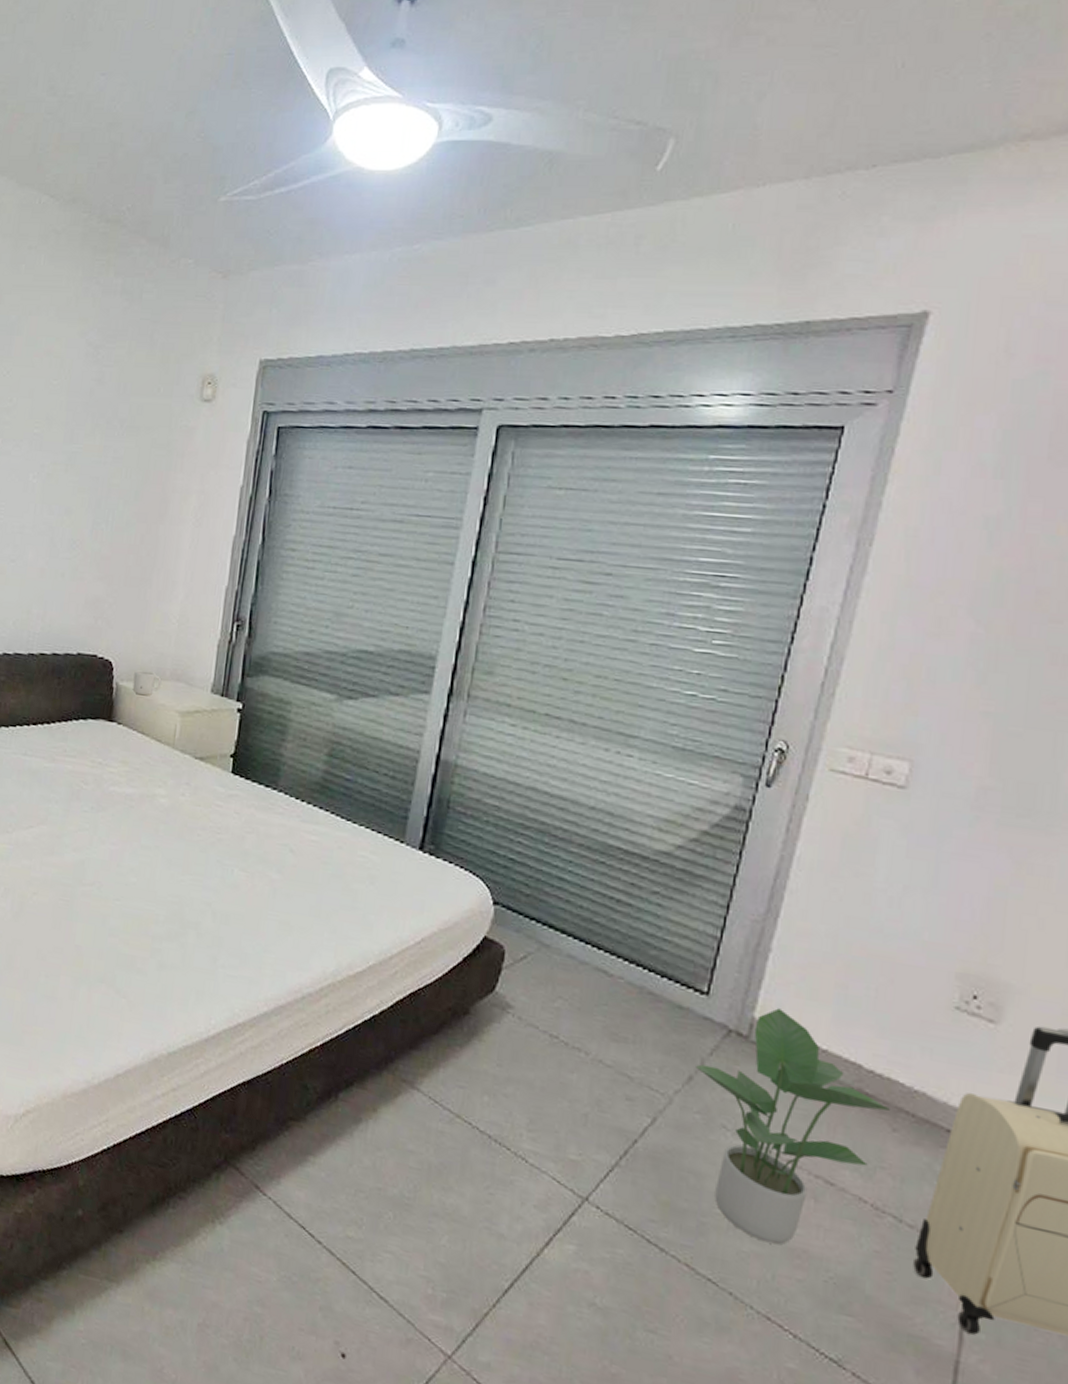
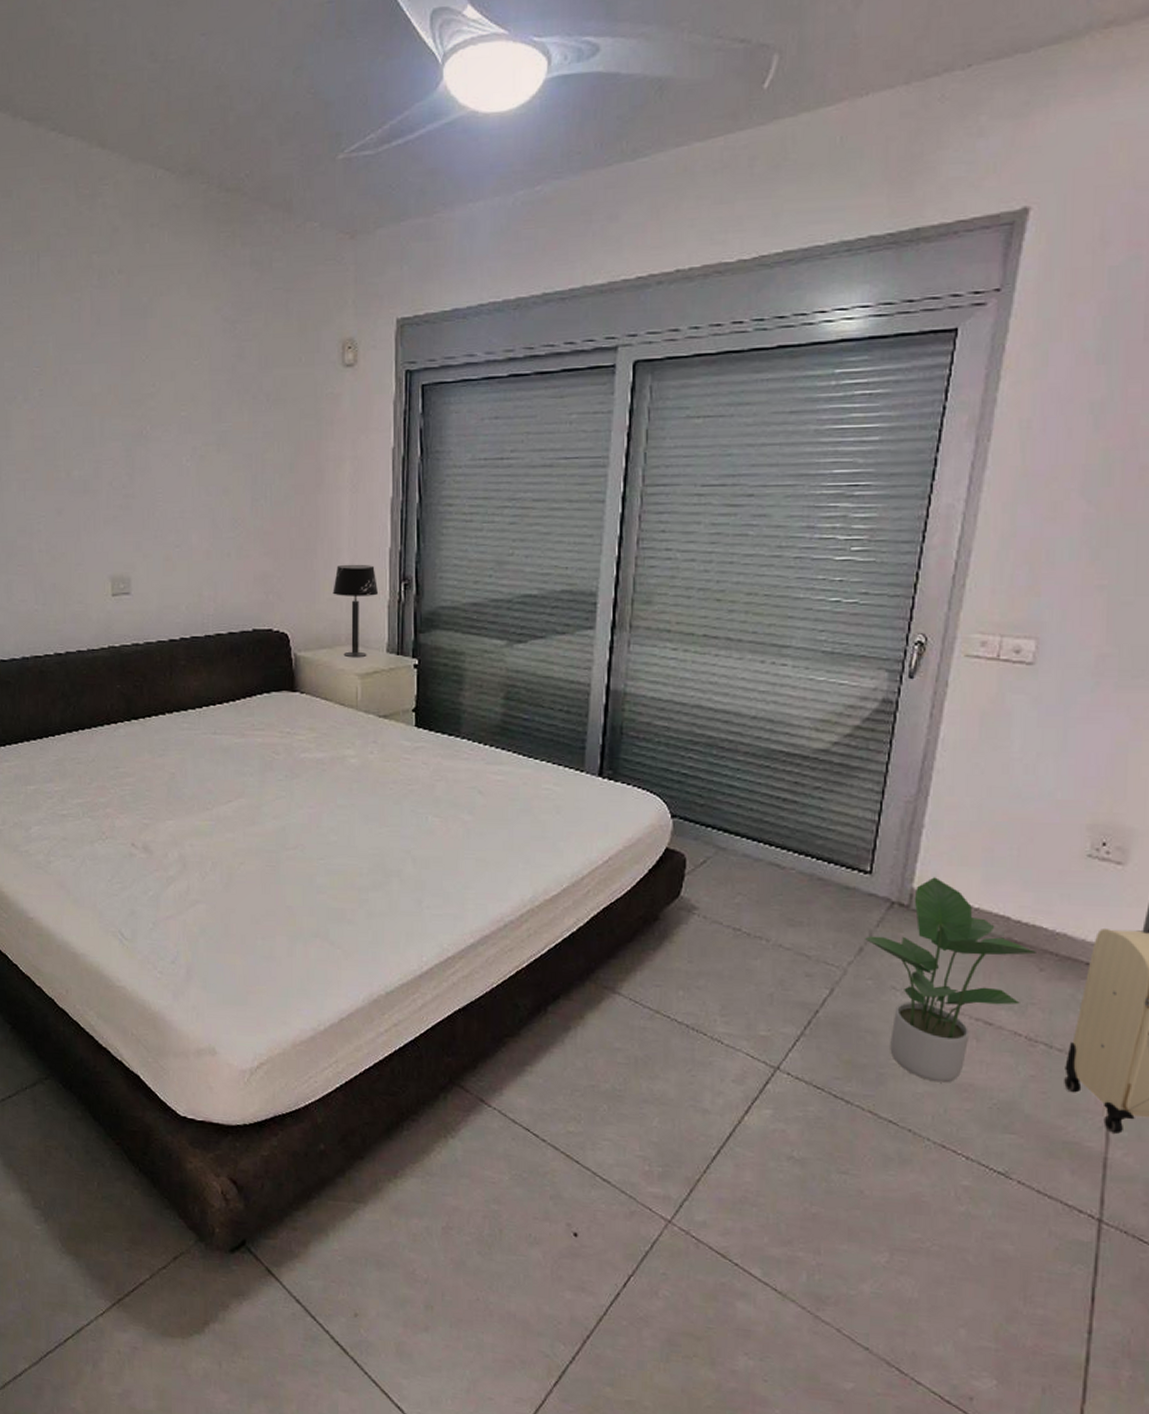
mug: present [132,670,162,696] -> none [311,639,338,663]
table lamp: none [163,598,210,695] -> present [333,564,379,658]

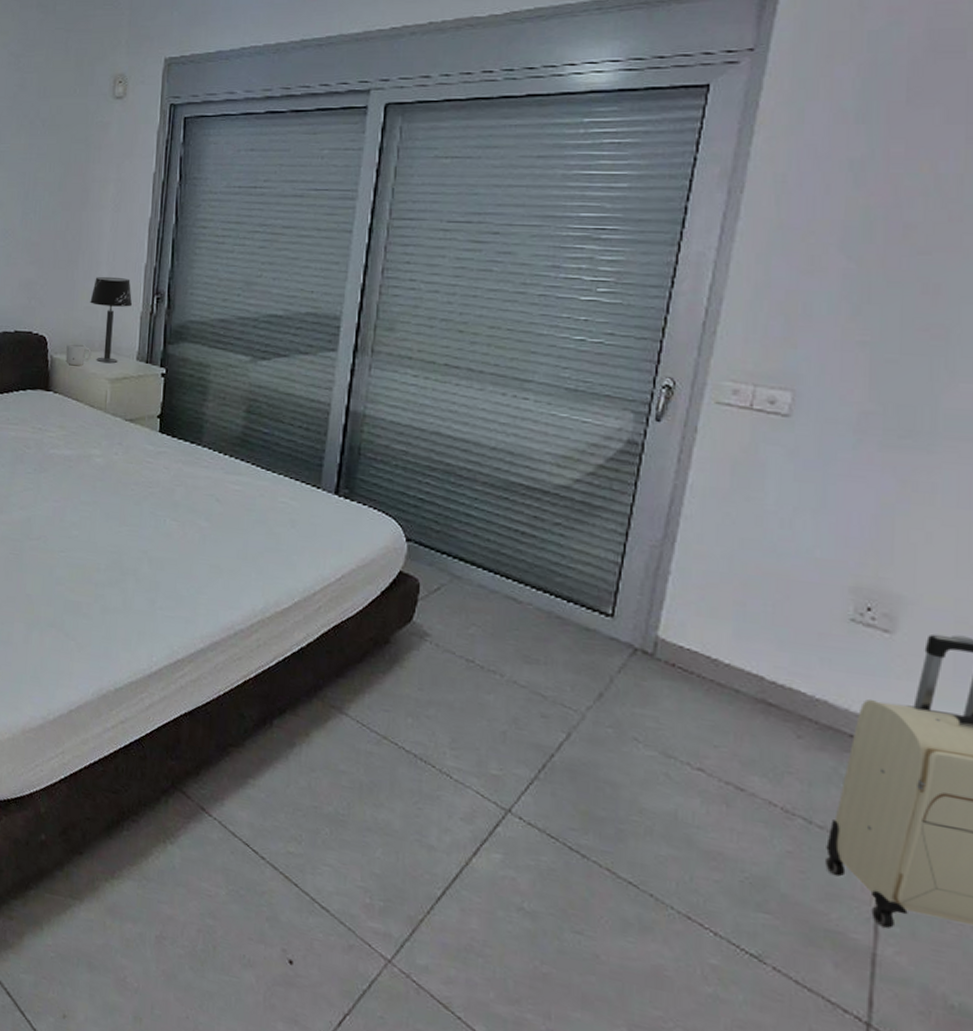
mug: none [311,639,338,663] -> present [65,343,92,366]
potted plant: present [865,877,1036,1083] -> none [605,627,793,849]

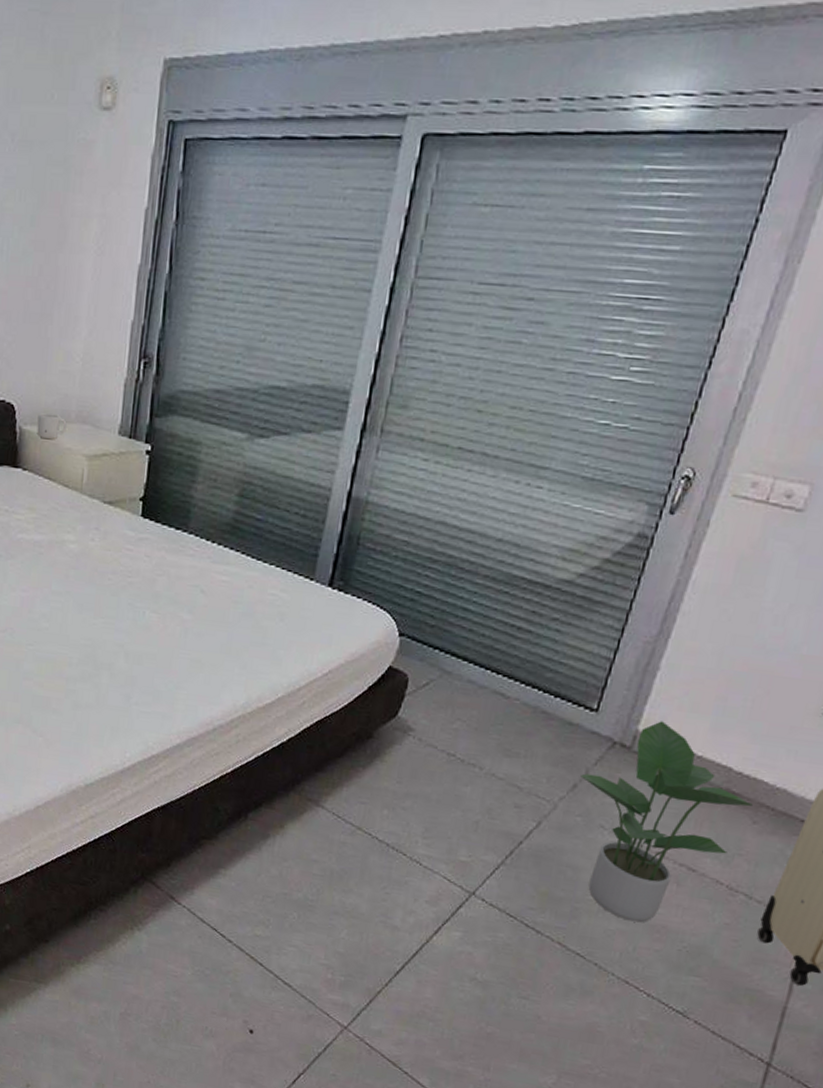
table lamp: present [90,276,133,364] -> none [66,334,116,438]
potted plant: none [605,627,793,849] -> present [581,721,753,923]

